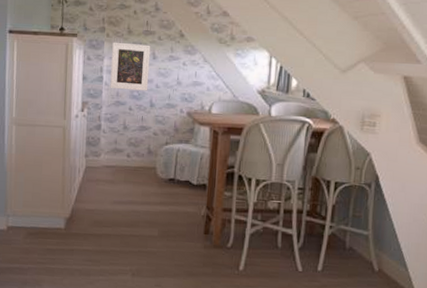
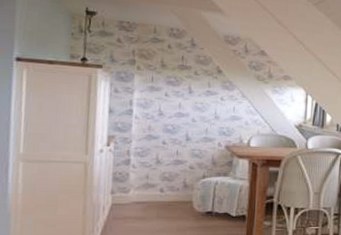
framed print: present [110,42,151,91] -> none [141,75,187,125]

